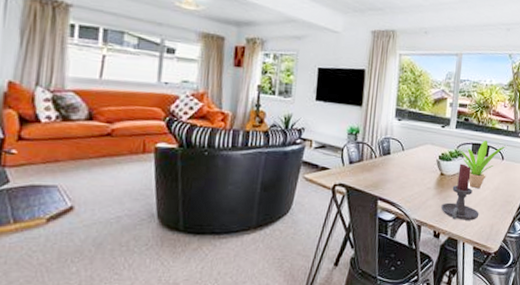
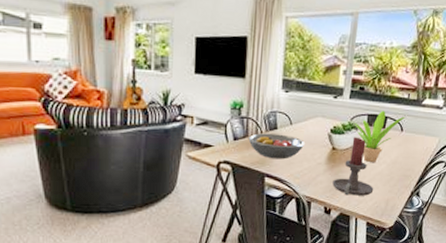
fruit bowl: none [363,158,416,184] -> present [248,133,306,160]

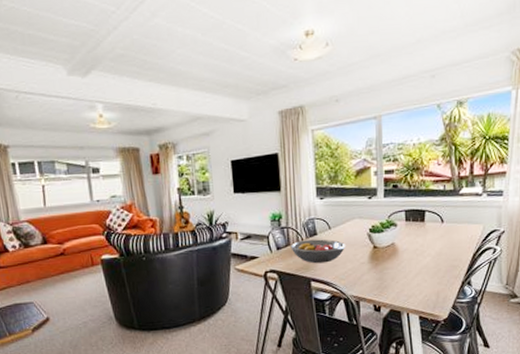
candle holder: present [332,137,374,196] -> none [378,233,422,292]
potted plant: present [354,110,406,163] -> none [392,204,444,257]

